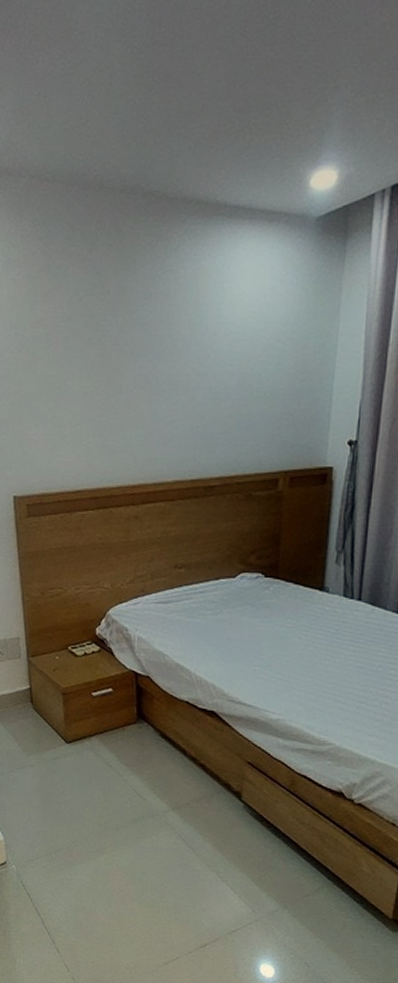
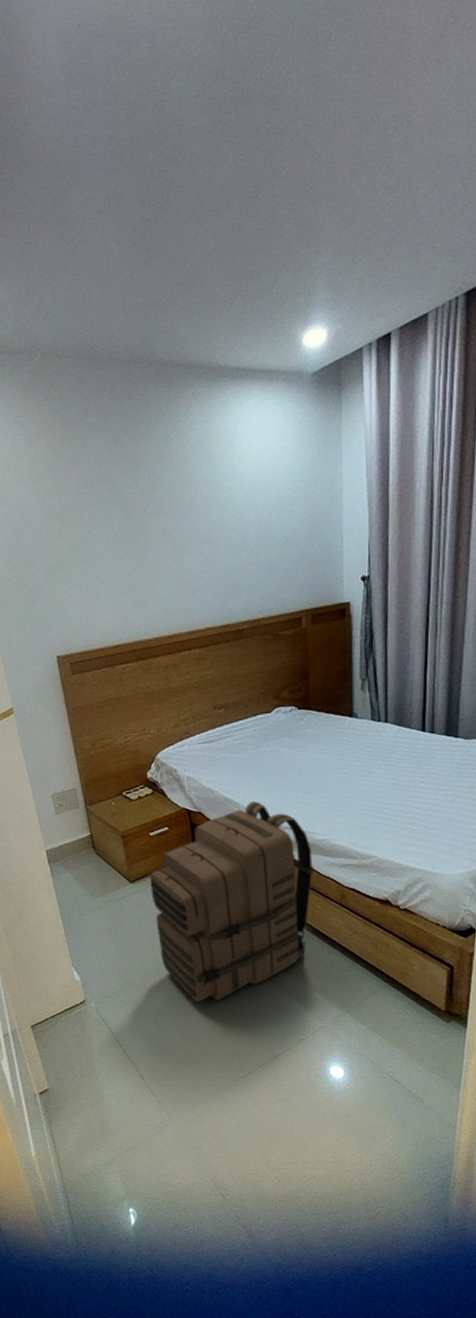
backpack: none [87,669,265,879] -> present [150,800,314,1003]

